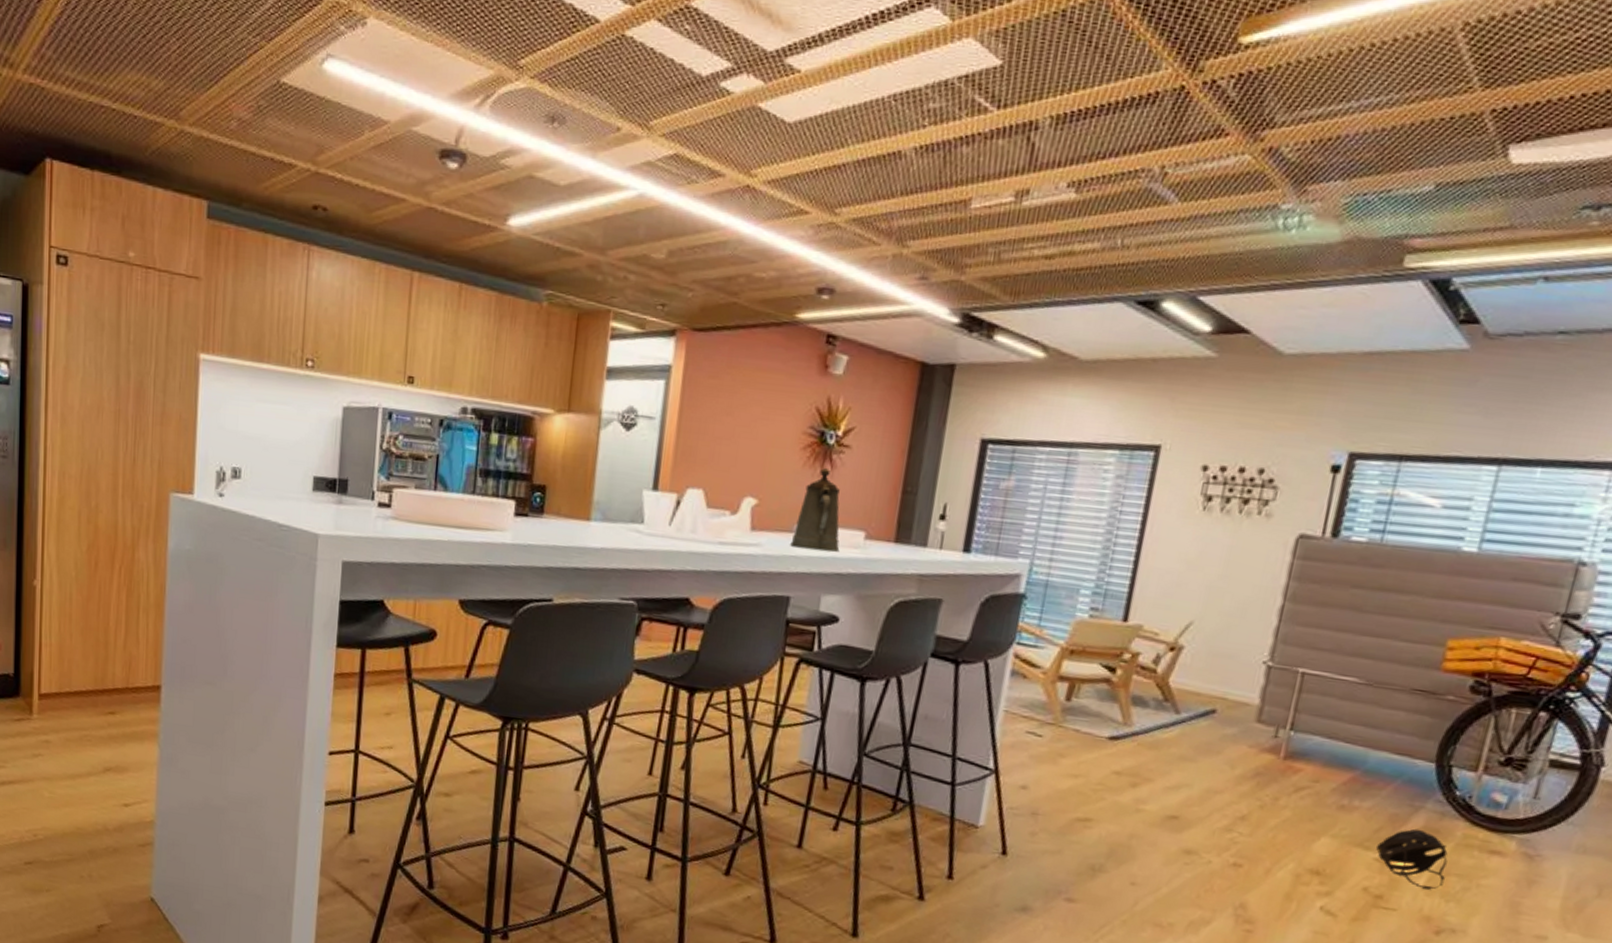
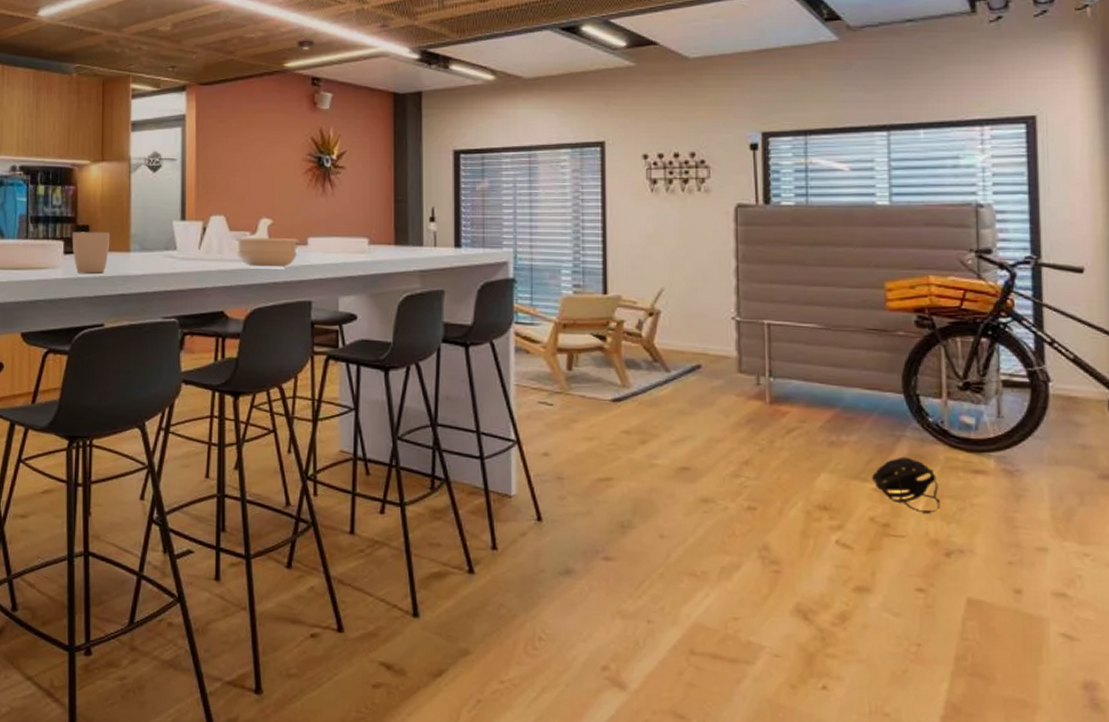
cup: none [525,491,570,543] -> present [72,232,110,275]
bowl: none [712,516,786,556] -> present [235,236,299,268]
coffee pot: present [790,468,840,553] -> none [305,188,349,259]

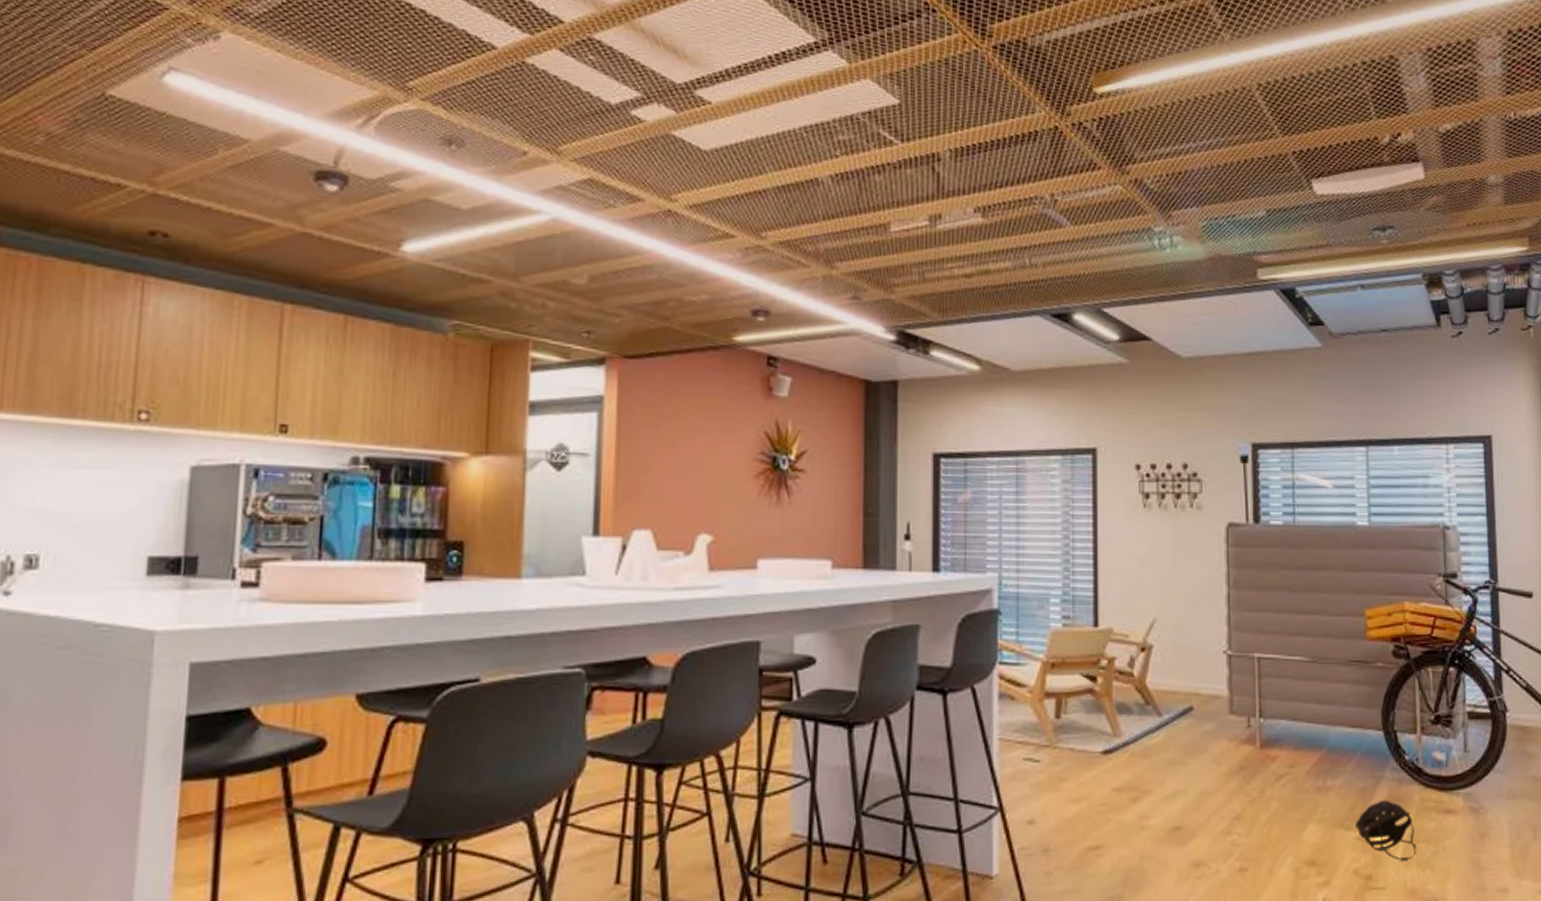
cup: present [72,232,110,275] -> none [438,550,494,610]
bowl: present [235,236,299,268] -> none [664,558,747,599]

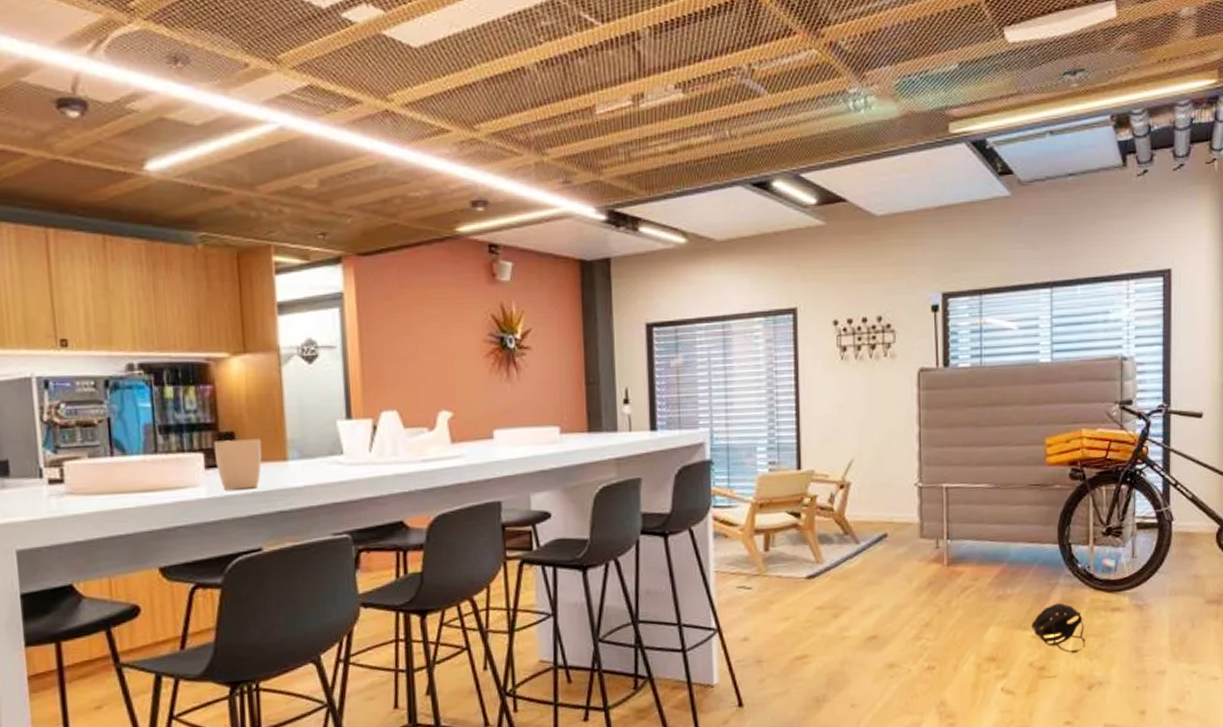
cup: none [438,550,494,610] -> present [213,439,262,492]

